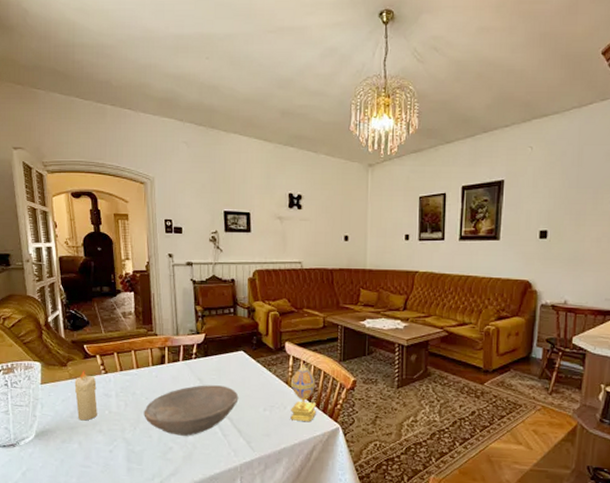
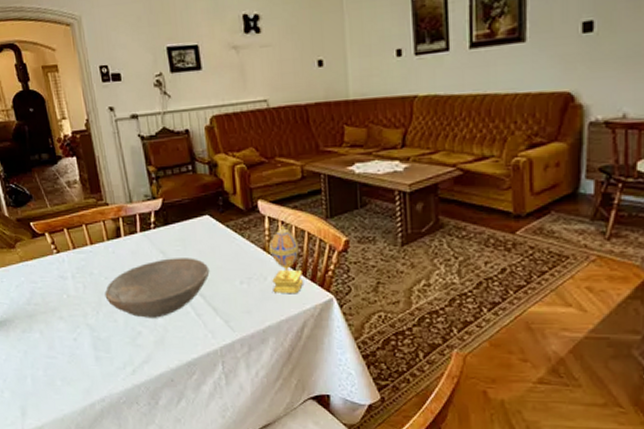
candle: present [74,369,97,421] -> none [26,250,55,307]

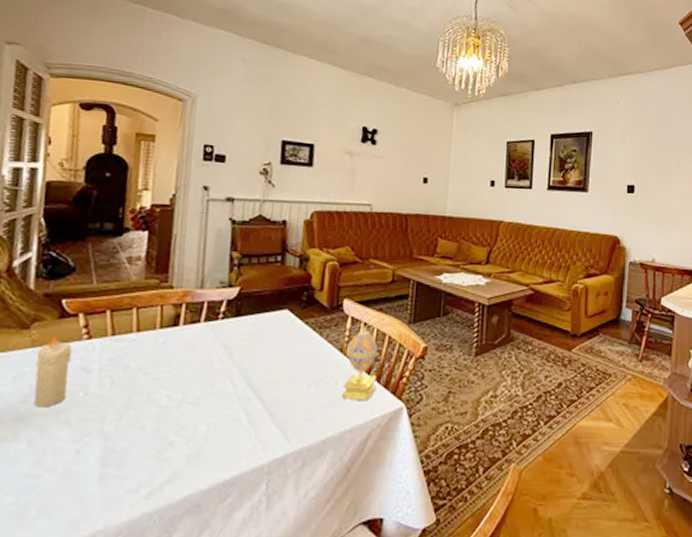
candle: none [26,250,55,307] -> present [33,334,73,407]
bowl: present [104,258,210,318] -> none [137,354,277,425]

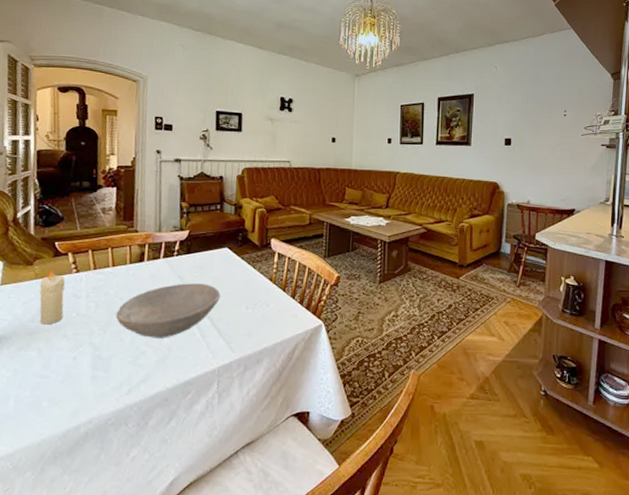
bowl: none [137,354,277,425] -> present [116,283,221,338]
decorative egg: present [342,324,378,401] -> none [273,258,300,320]

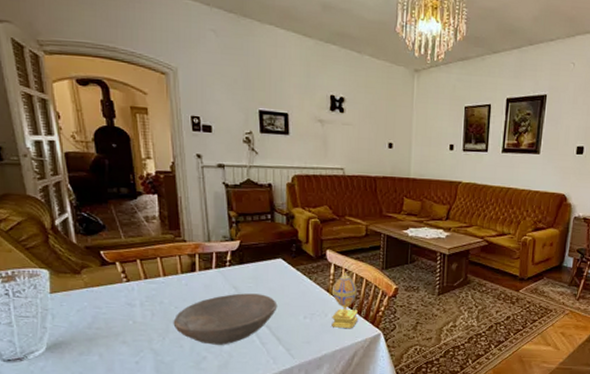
candle: present [39,268,66,325] -> none [91,277,120,332]
decorative egg: none [273,258,300,320] -> present [331,270,359,329]

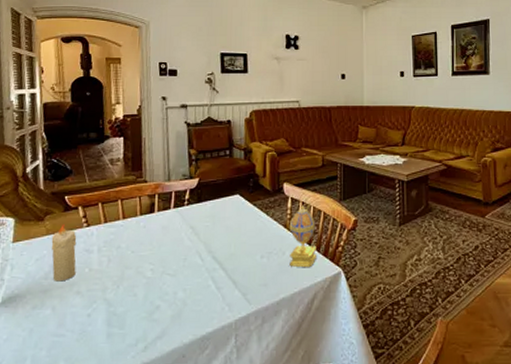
candle: none [91,277,120,332] -> present [51,223,77,282]
bowl: present [173,293,277,345] -> none [128,233,234,292]

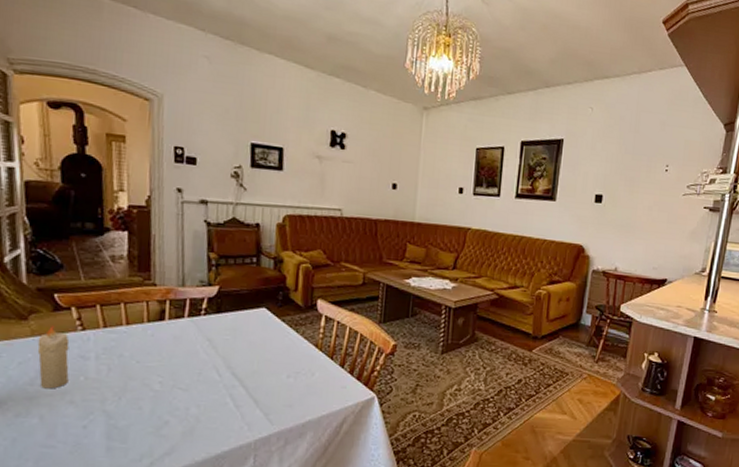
decorative egg: present [289,203,318,268] -> none [319,322,350,391]

